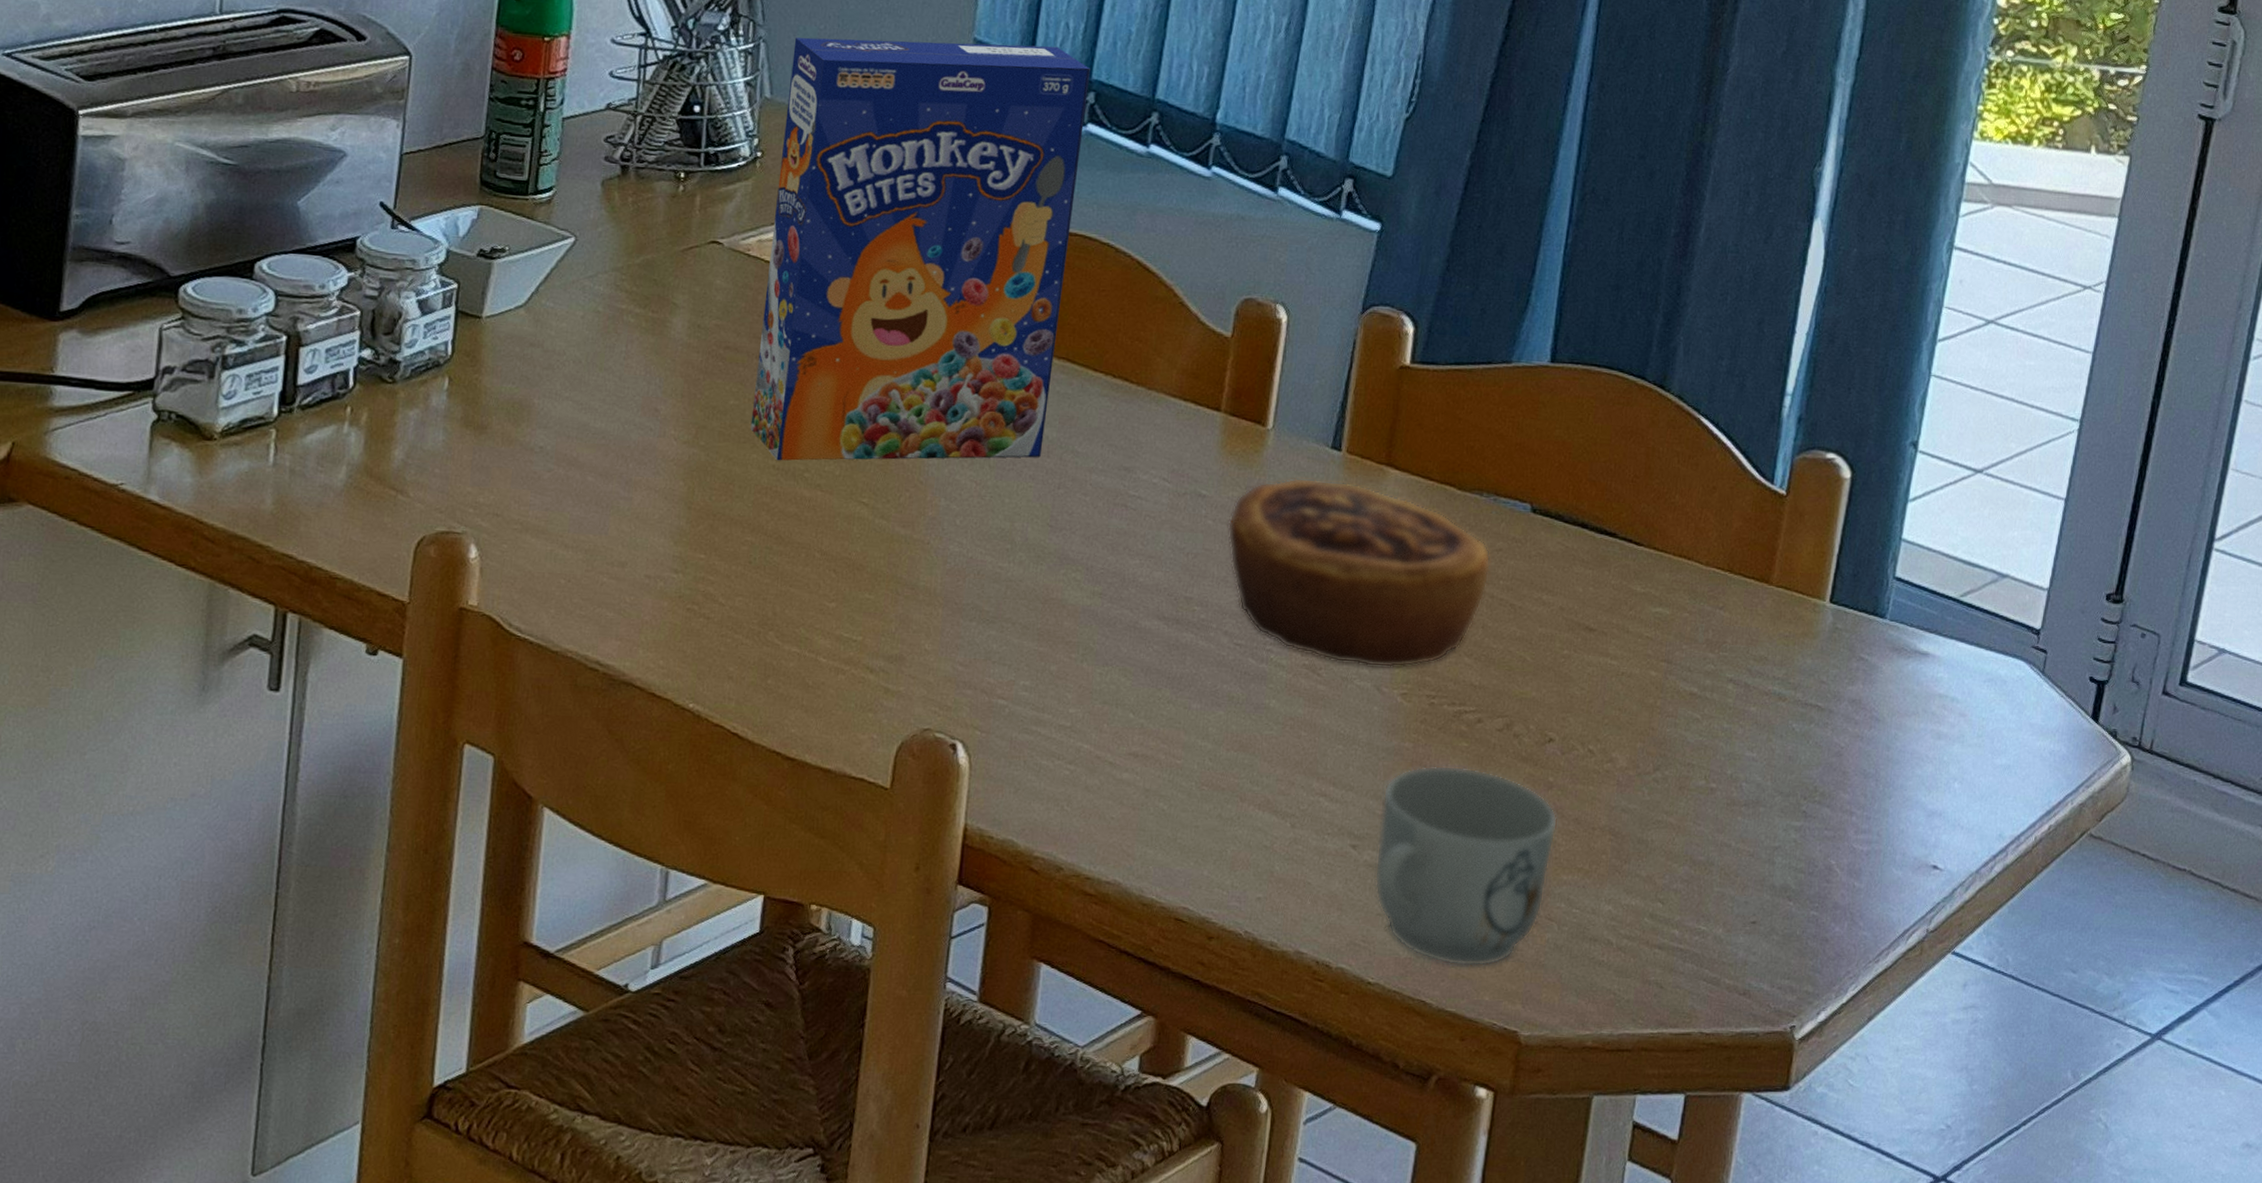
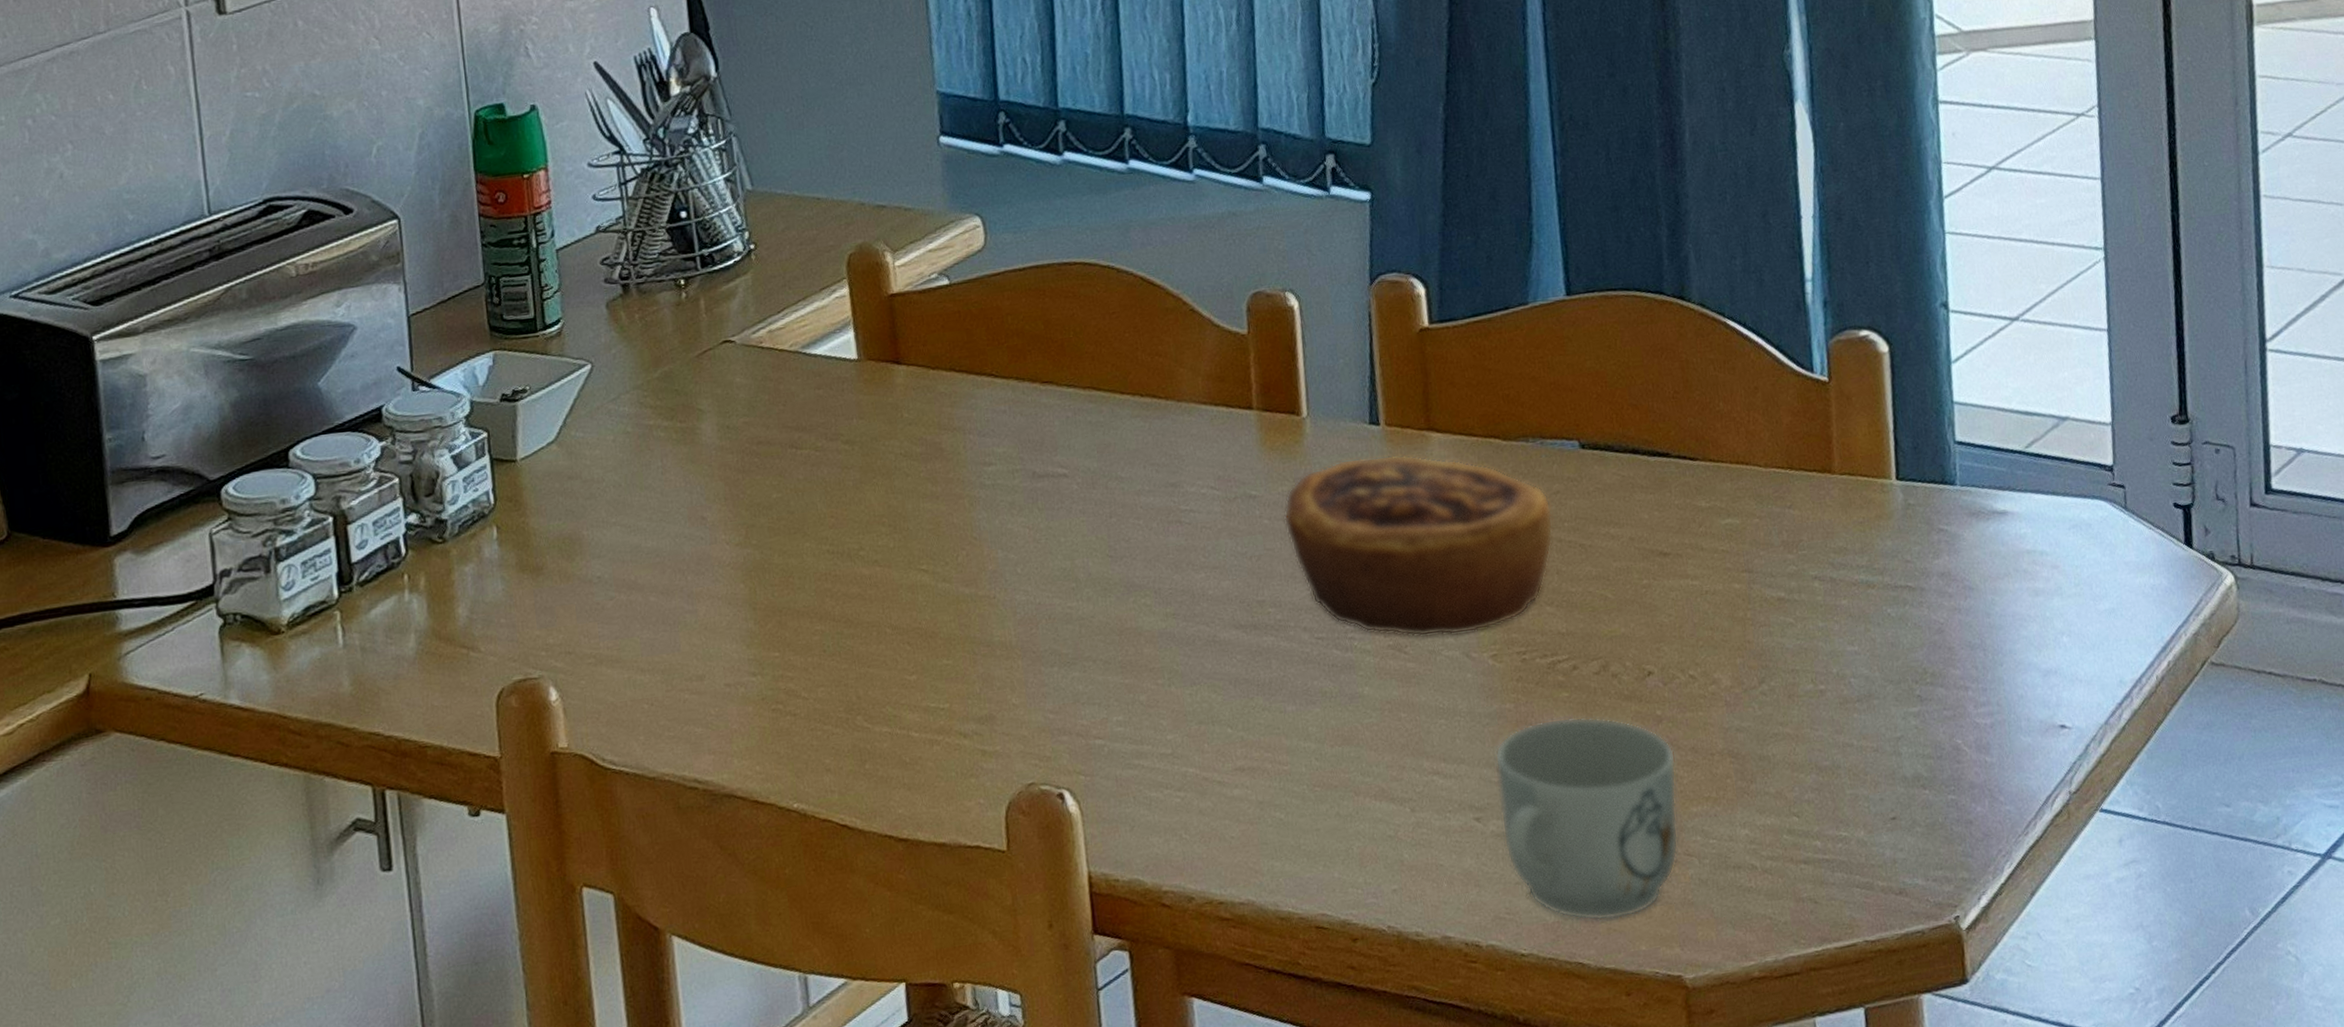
cereal box: present [750,37,1090,461] -> none [764,83,1087,545]

